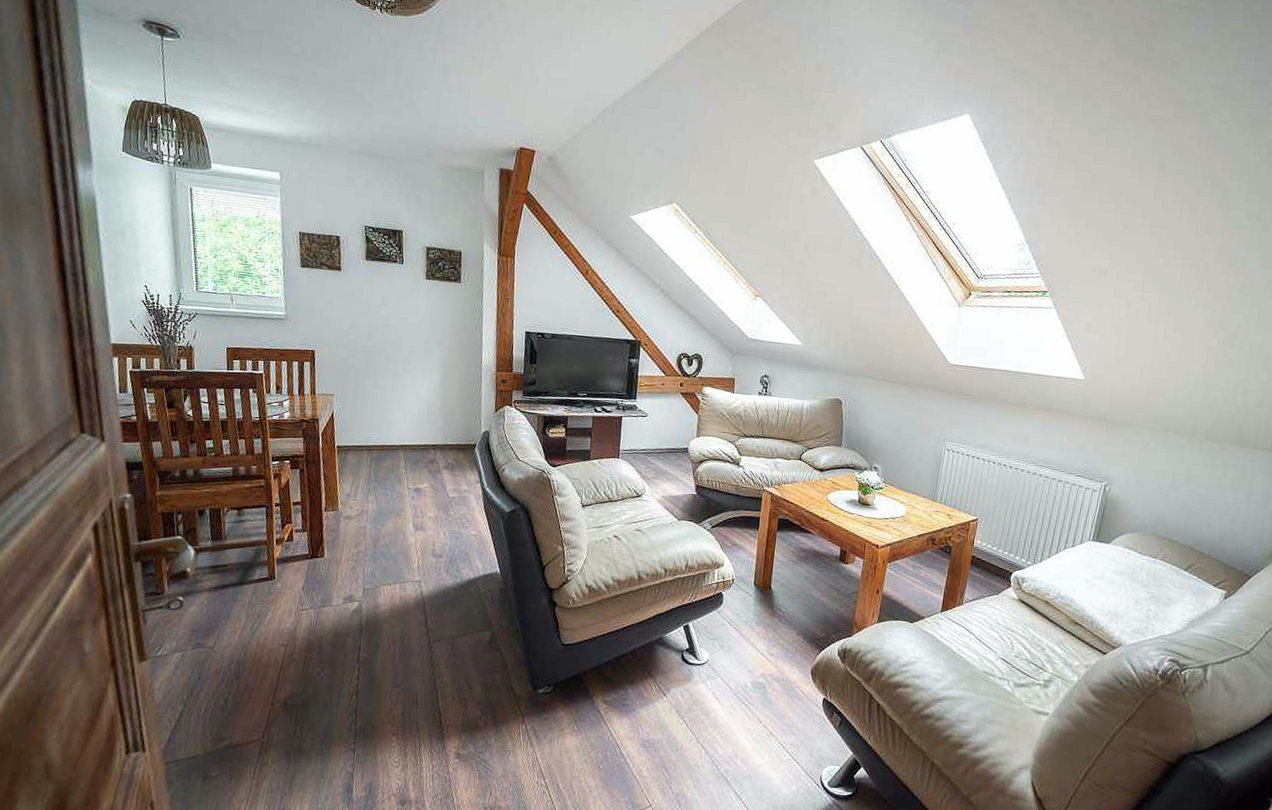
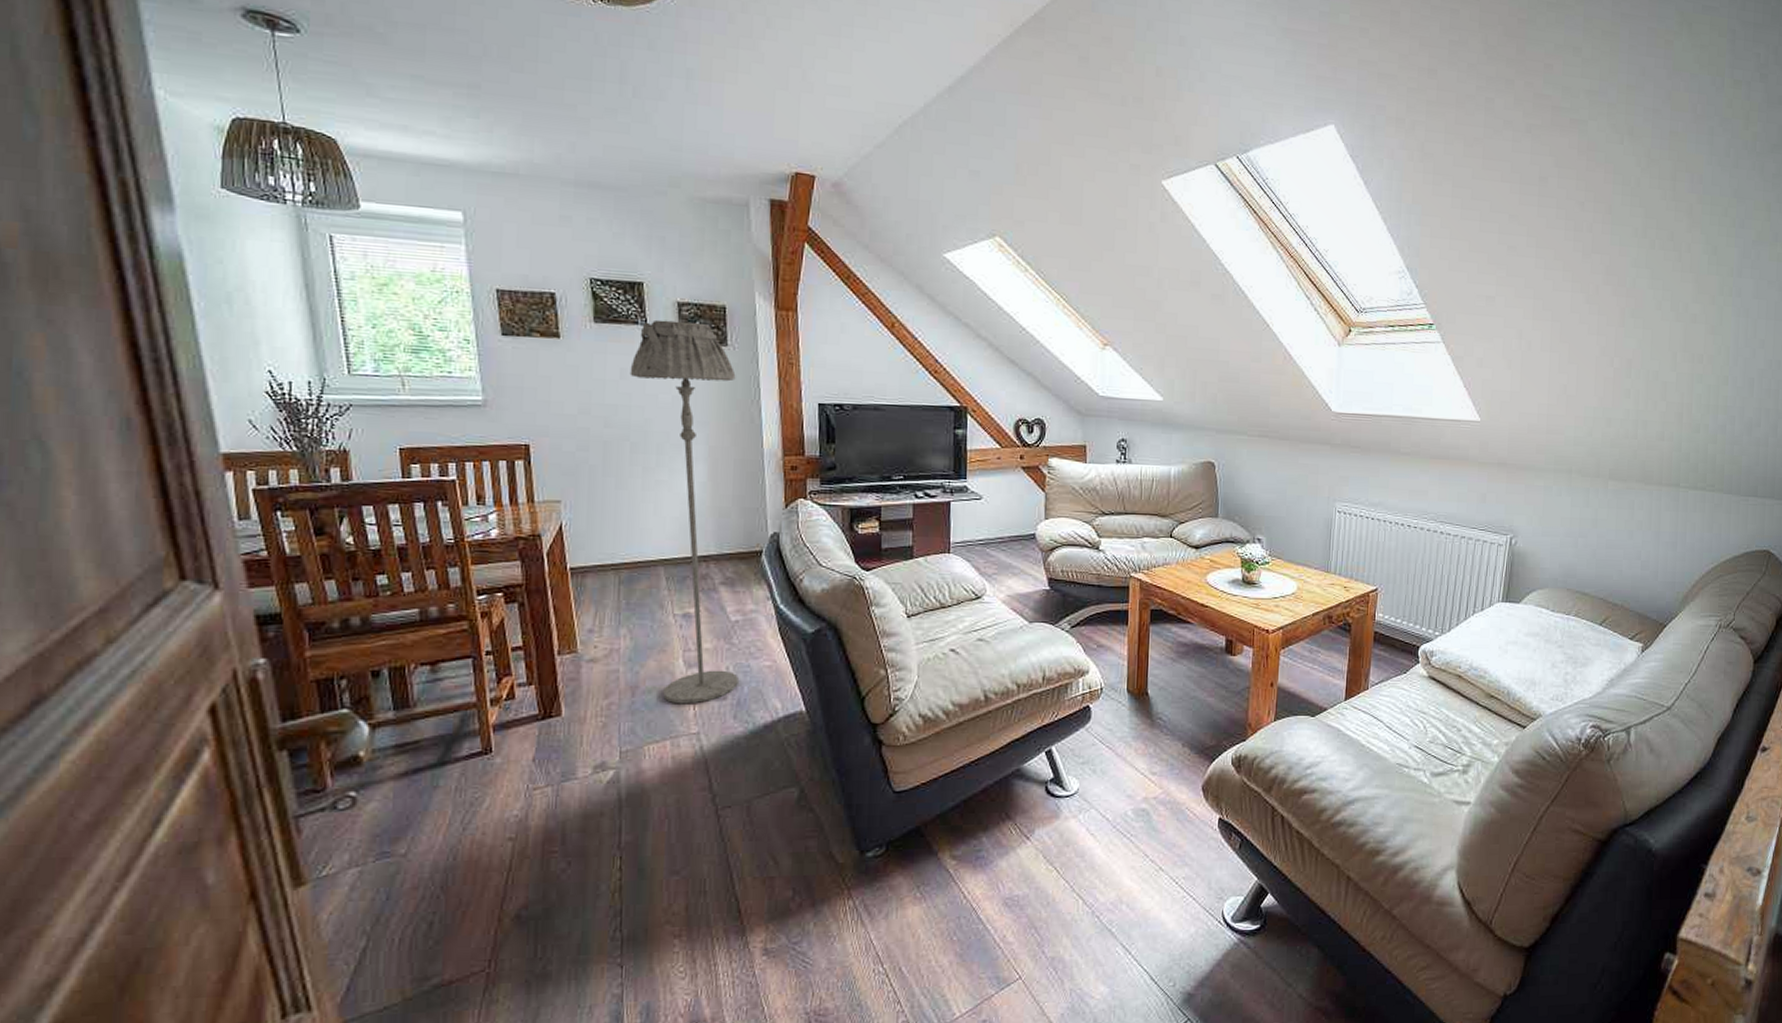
floor lamp: none [388,260,466,558] -> present [630,319,738,704]

